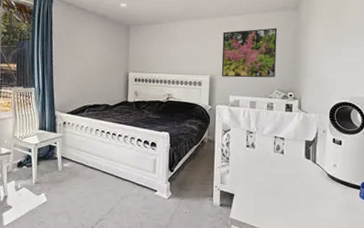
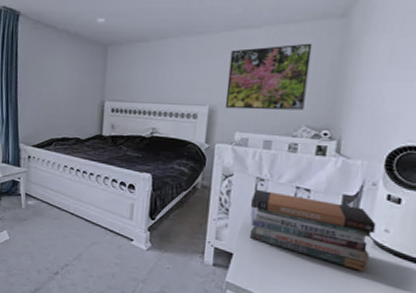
book stack: none [244,140,328,198] -> present [249,189,377,272]

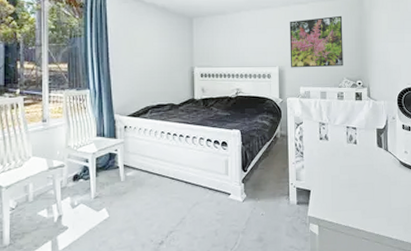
book stack: present [249,189,377,272] -> none [317,132,399,187]

